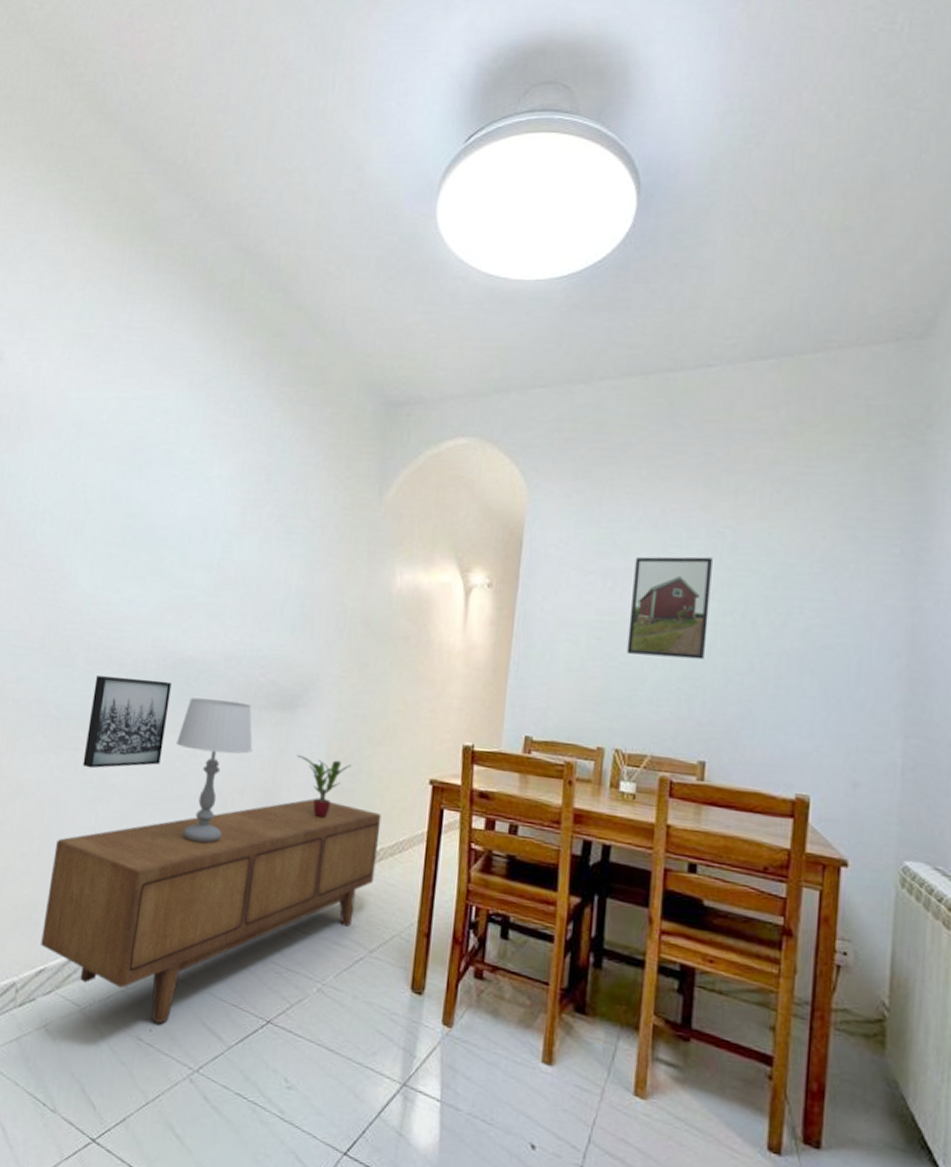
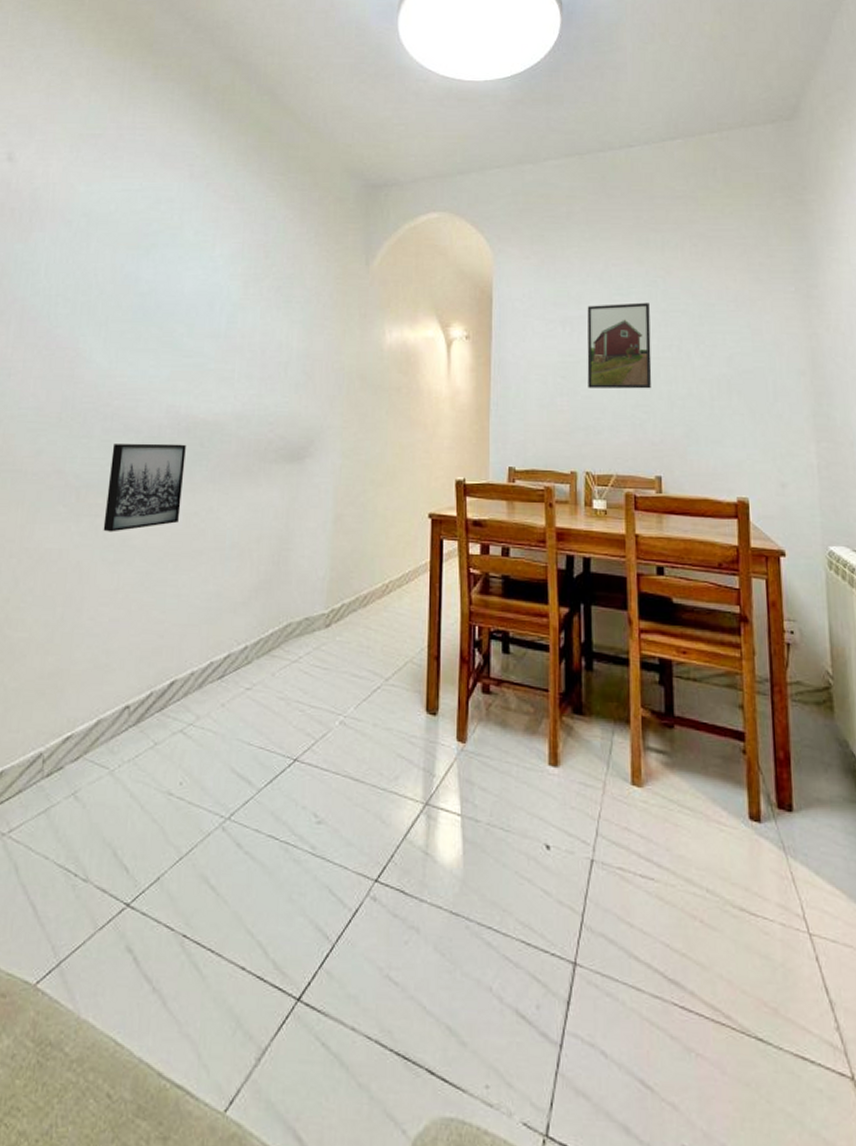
sideboard: present [41,798,382,1023] -> none [67,541,388,775]
table lamp: present [176,697,253,844] -> none [193,457,266,594]
potted plant: present [296,754,352,819] -> none [307,501,358,559]

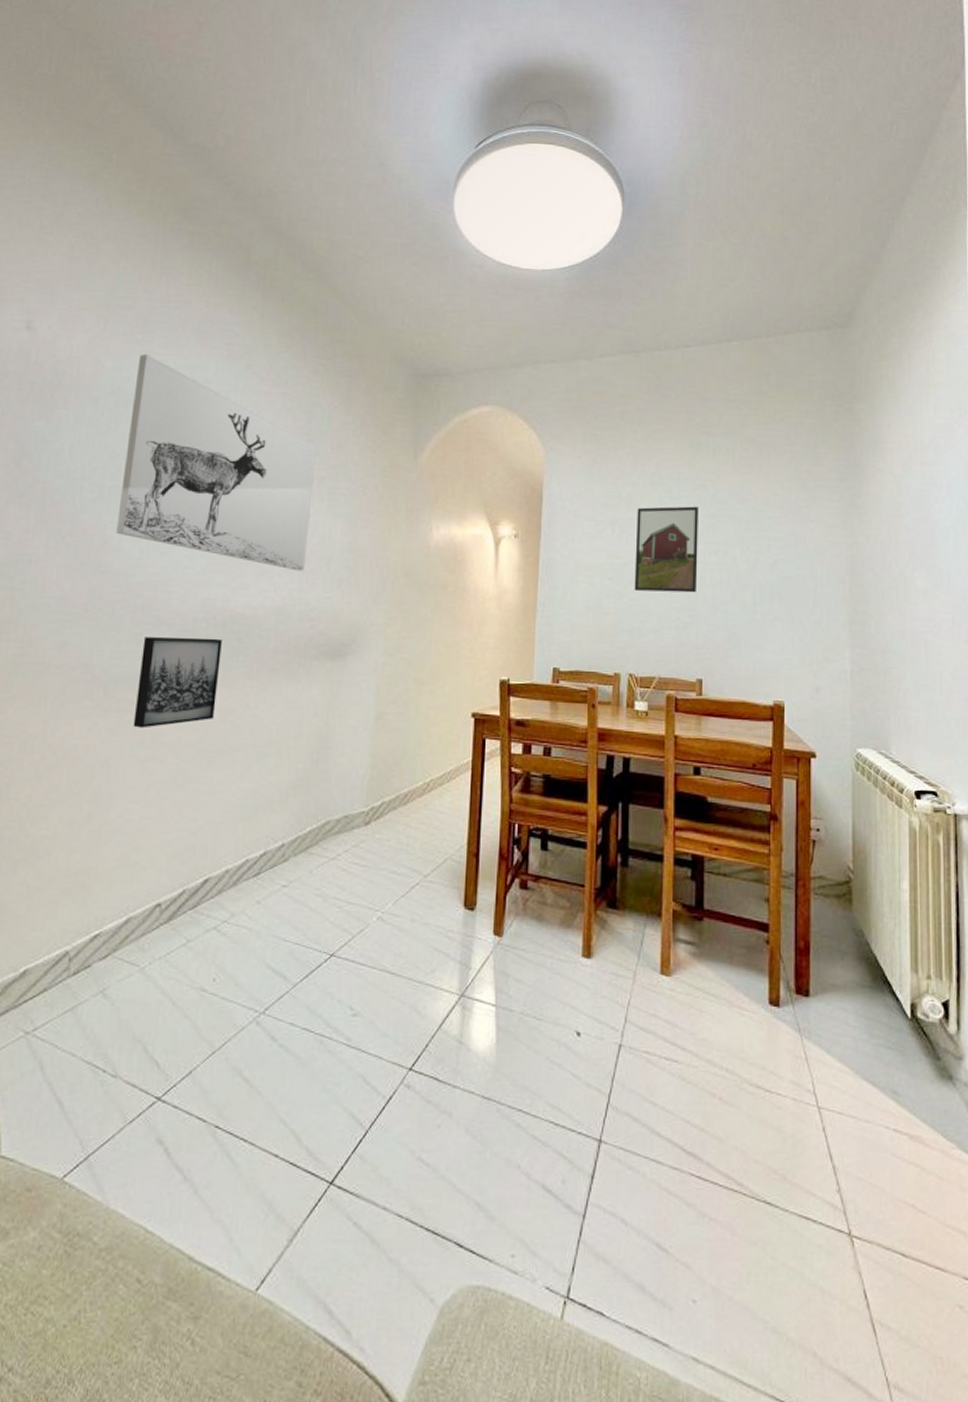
wall art: none [87,177,273,377] -> present [116,353,317,571]

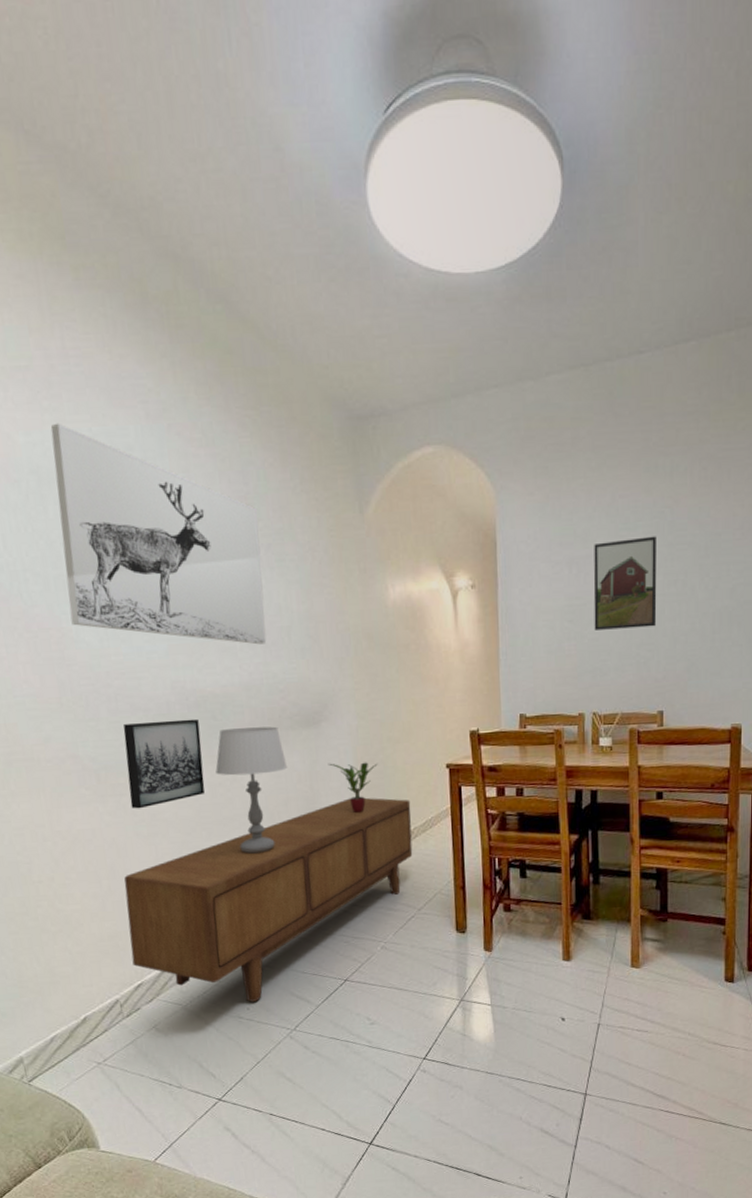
sideboard: none [95,739,430,971] -> present [124,797,413,1002]
table lamp: none [229,652,306,791] -> present [215,726,288,854]
potted plant: none [348,699,400,758] -> present [328,762,378,814]

